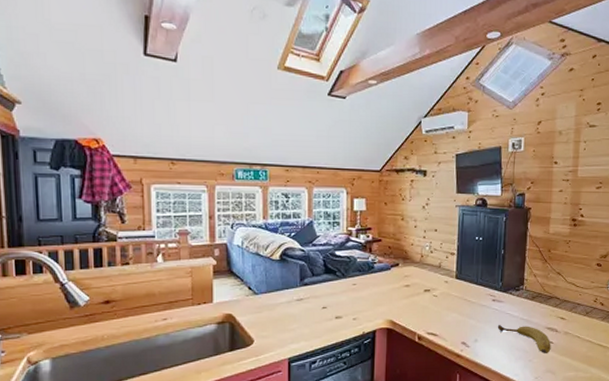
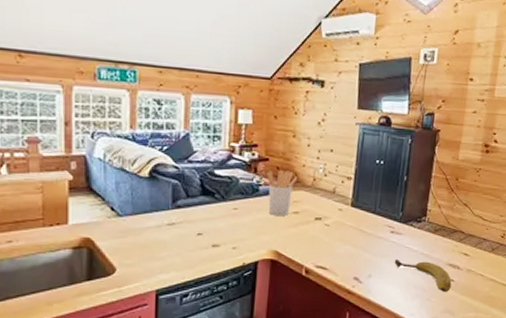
utensil holder: none [381,249,407,289] -> present [267,170,298,215]

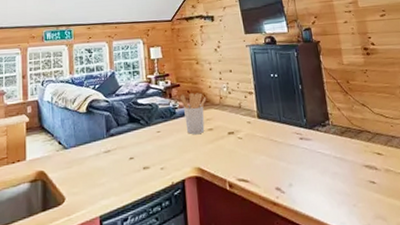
fruit: present [394,260,452,292] -> none [310,164,375,196]

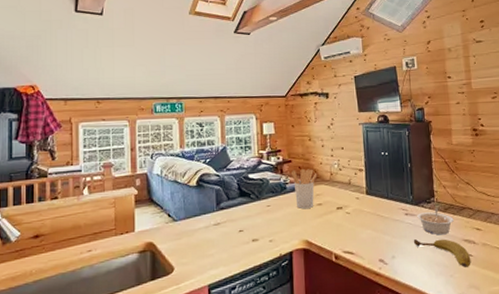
fruit: none [310,164,375,196] -> present [413,239,471,267]
legume: none [312,132,352,161] -> present [417,208,454,235]

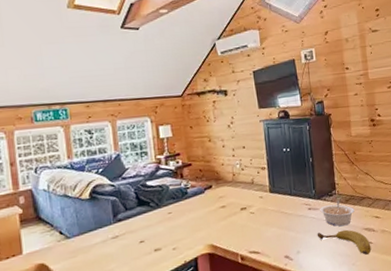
utensil holder: present [292,169,318,209] -> none [192,171,220,213]

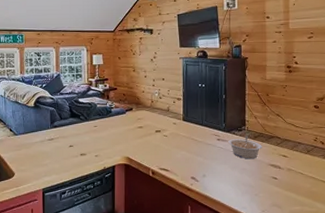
fruit: present [317,229,371,255] -> none [223,162,276,188]

